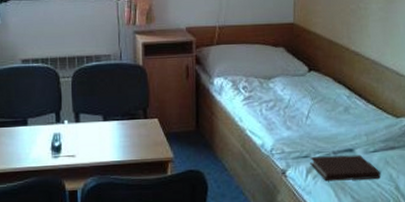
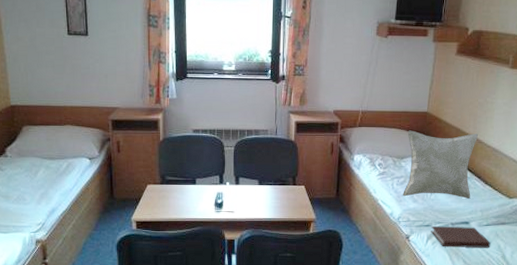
decorative pillow: none [274,45,354,124] -> present [403,130,479,199]

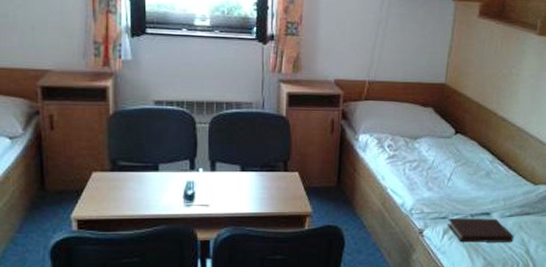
decorative pillow: present [403,130,479,199] -> none [416,105,502,186]

